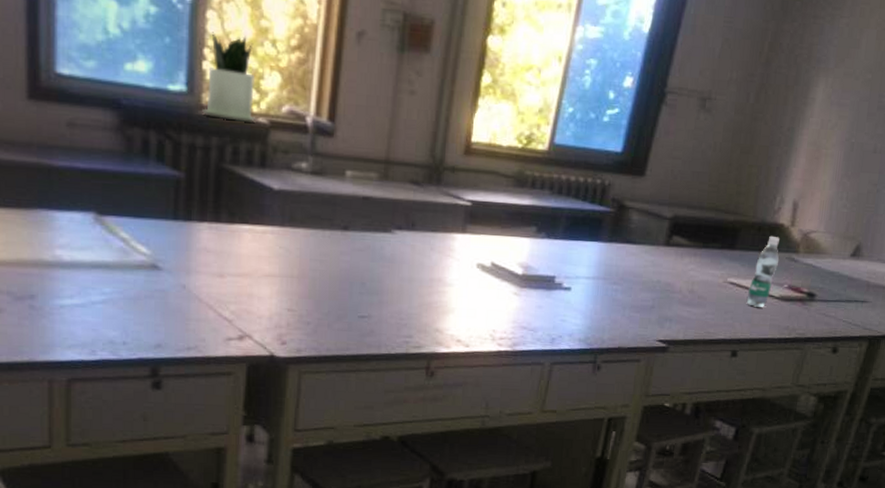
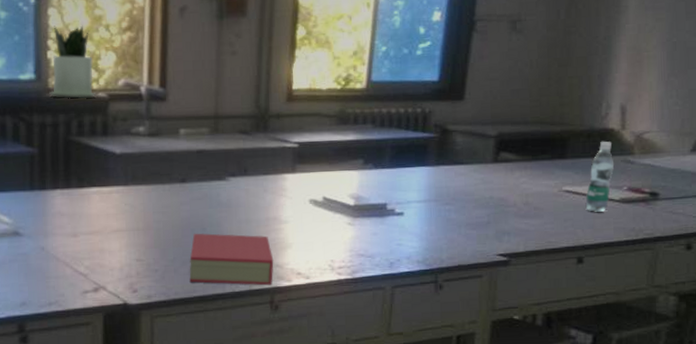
book: none [343,287,434,351] -> present [189,233,274,286]

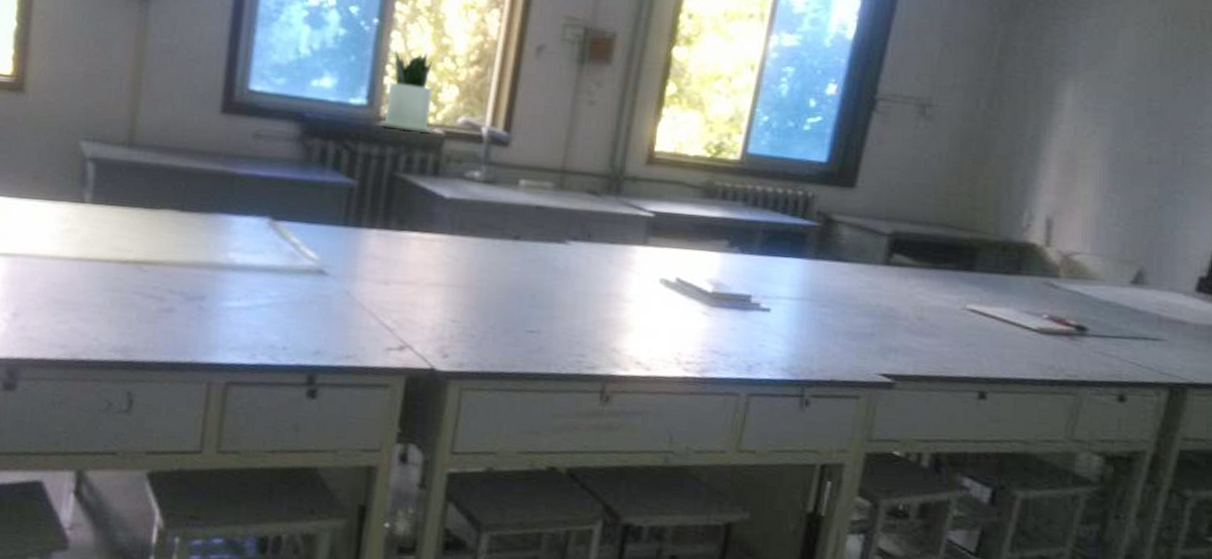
book: present [189,233,274,286] -> none [509,299,611,372]
bottle: present [585,141,615,212] -> none [994,256,1034,341]

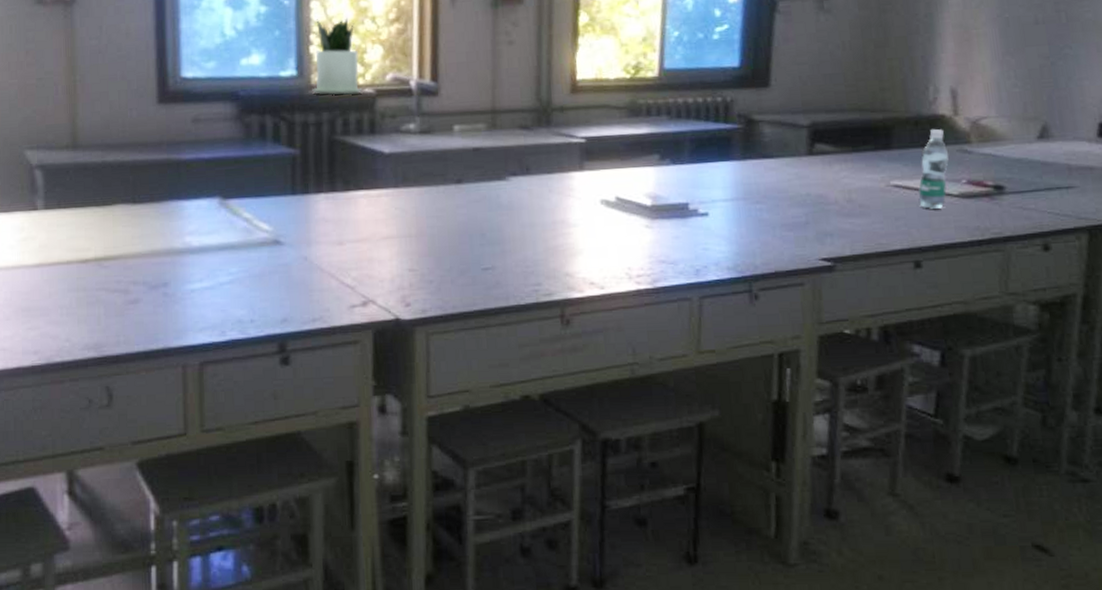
bottle: none [994,256,1034,341] -> present [918,128,949,209]

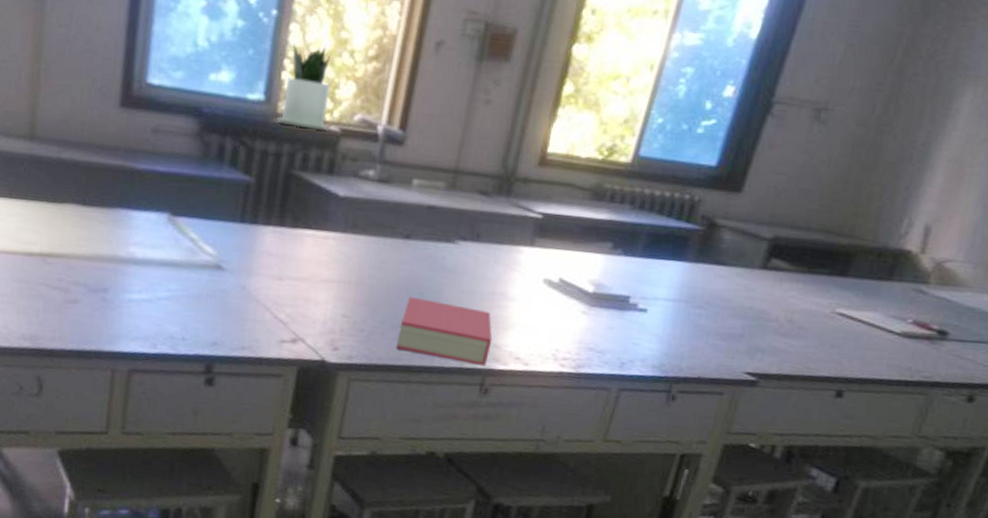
book: none [468,239,563,298] -> present [396,296,493,366]
bottle: present [918,128,949,209] -> none [858,263,905,344]

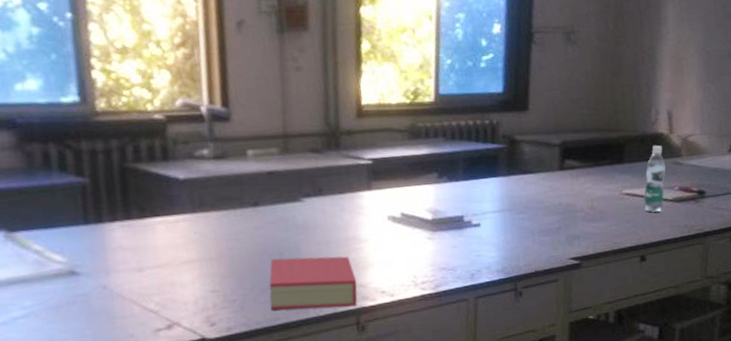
planter: present [277,43,332,130] -> none [97,41,152,122]
bottle: none [858,263,905,344] -> present [643,145,666,212]

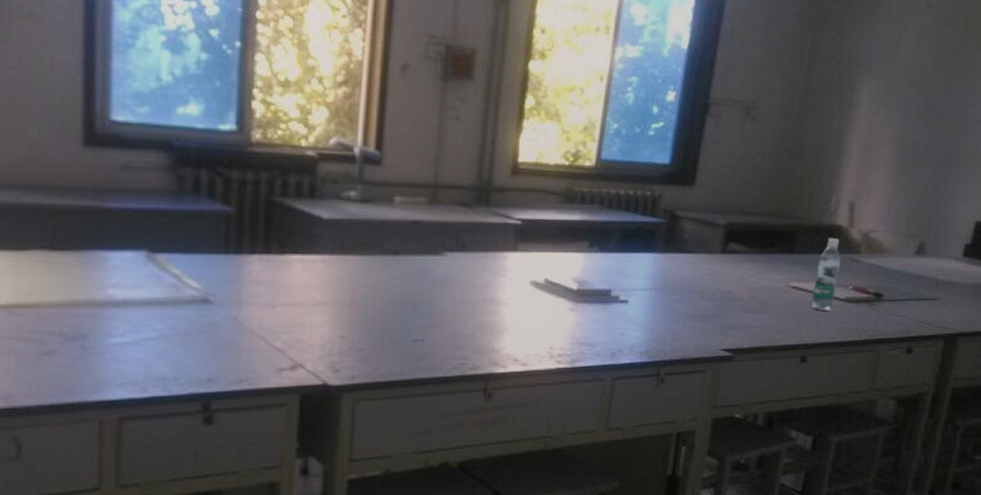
book: present [269,256,357,311] -> none [397,310,490,371]

